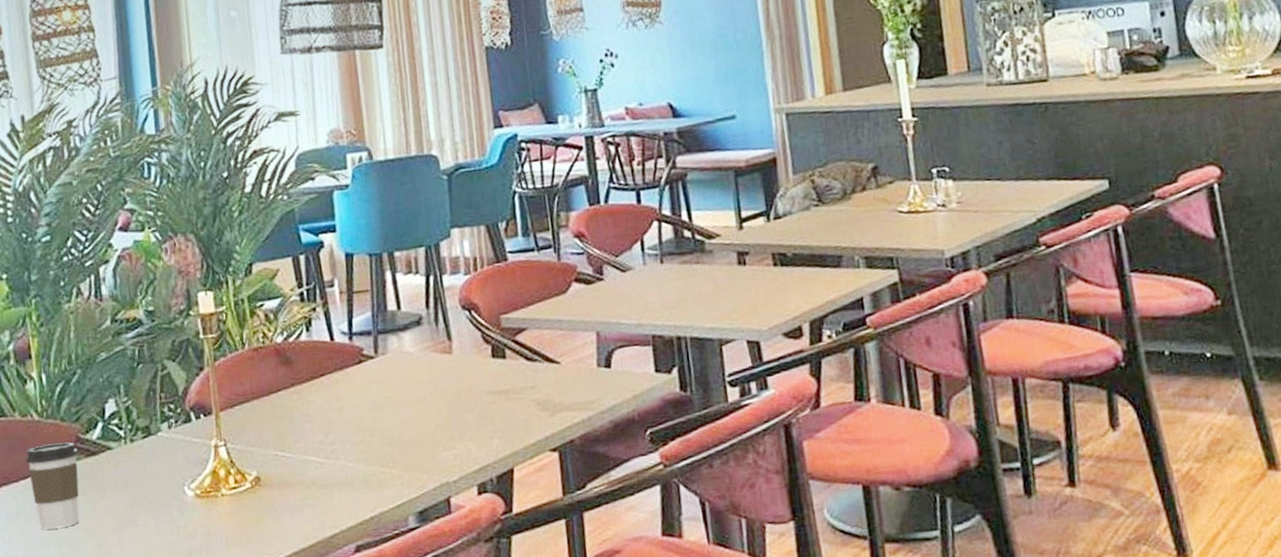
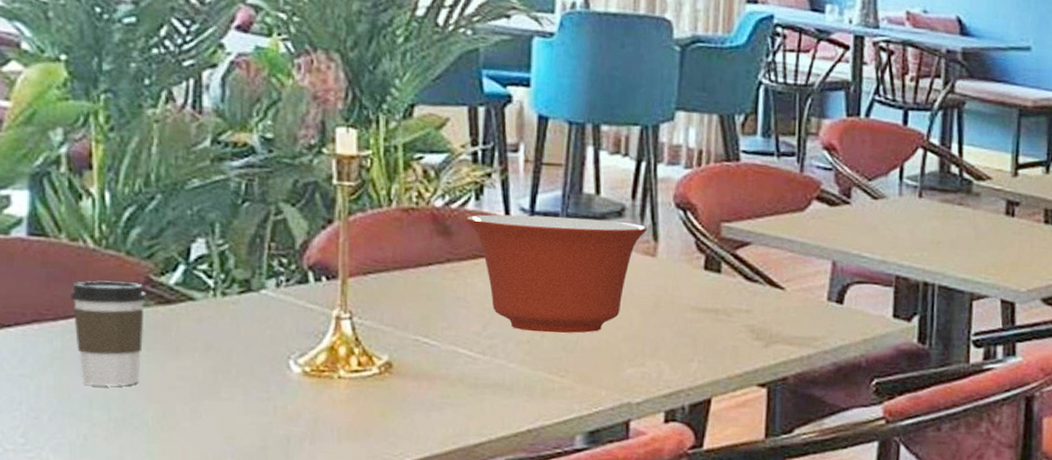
mixing bowl: none [301,328,443,434] -> present [465,214,648,333]

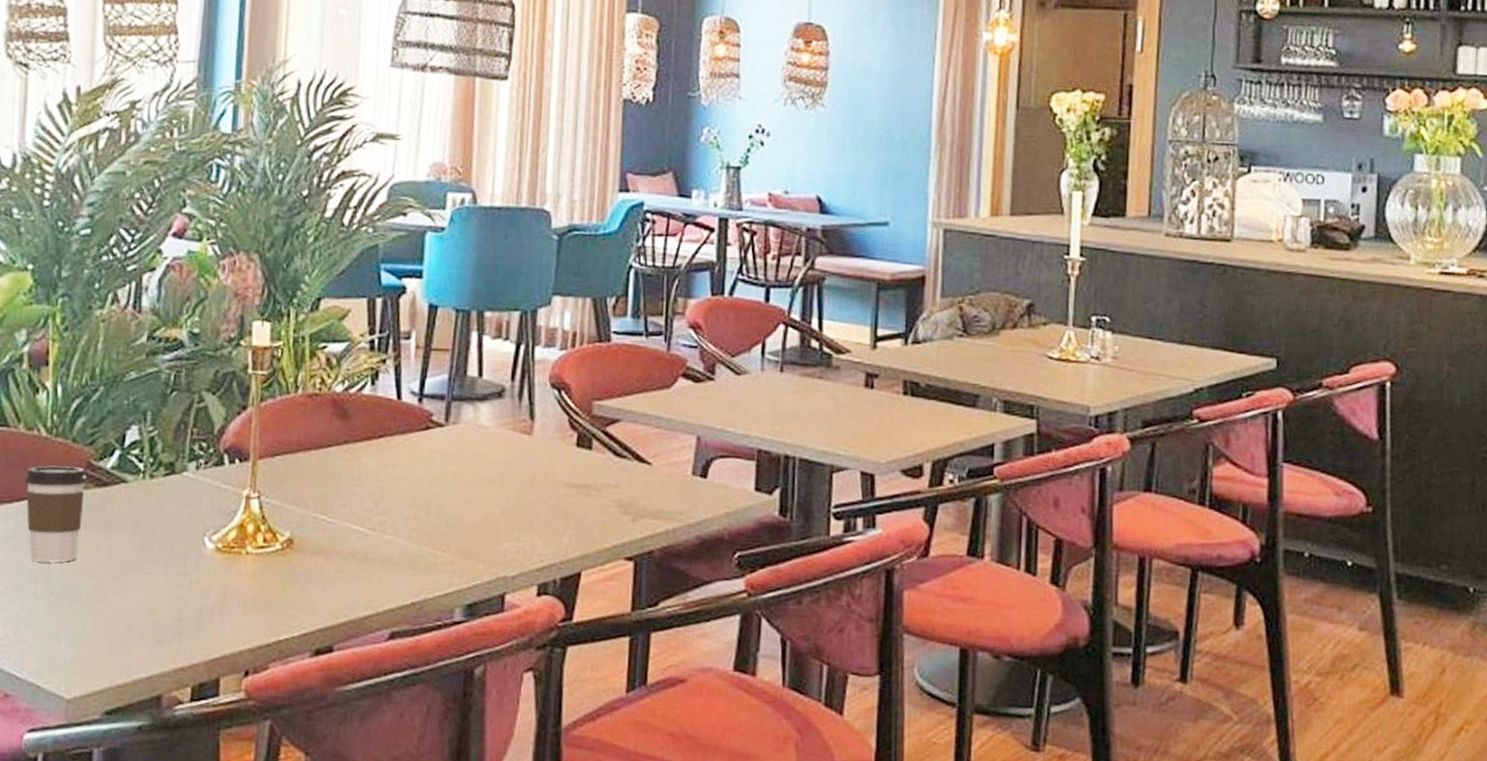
mixing bowl: present [465,214,648,333] -> none [362,398,526,510]

